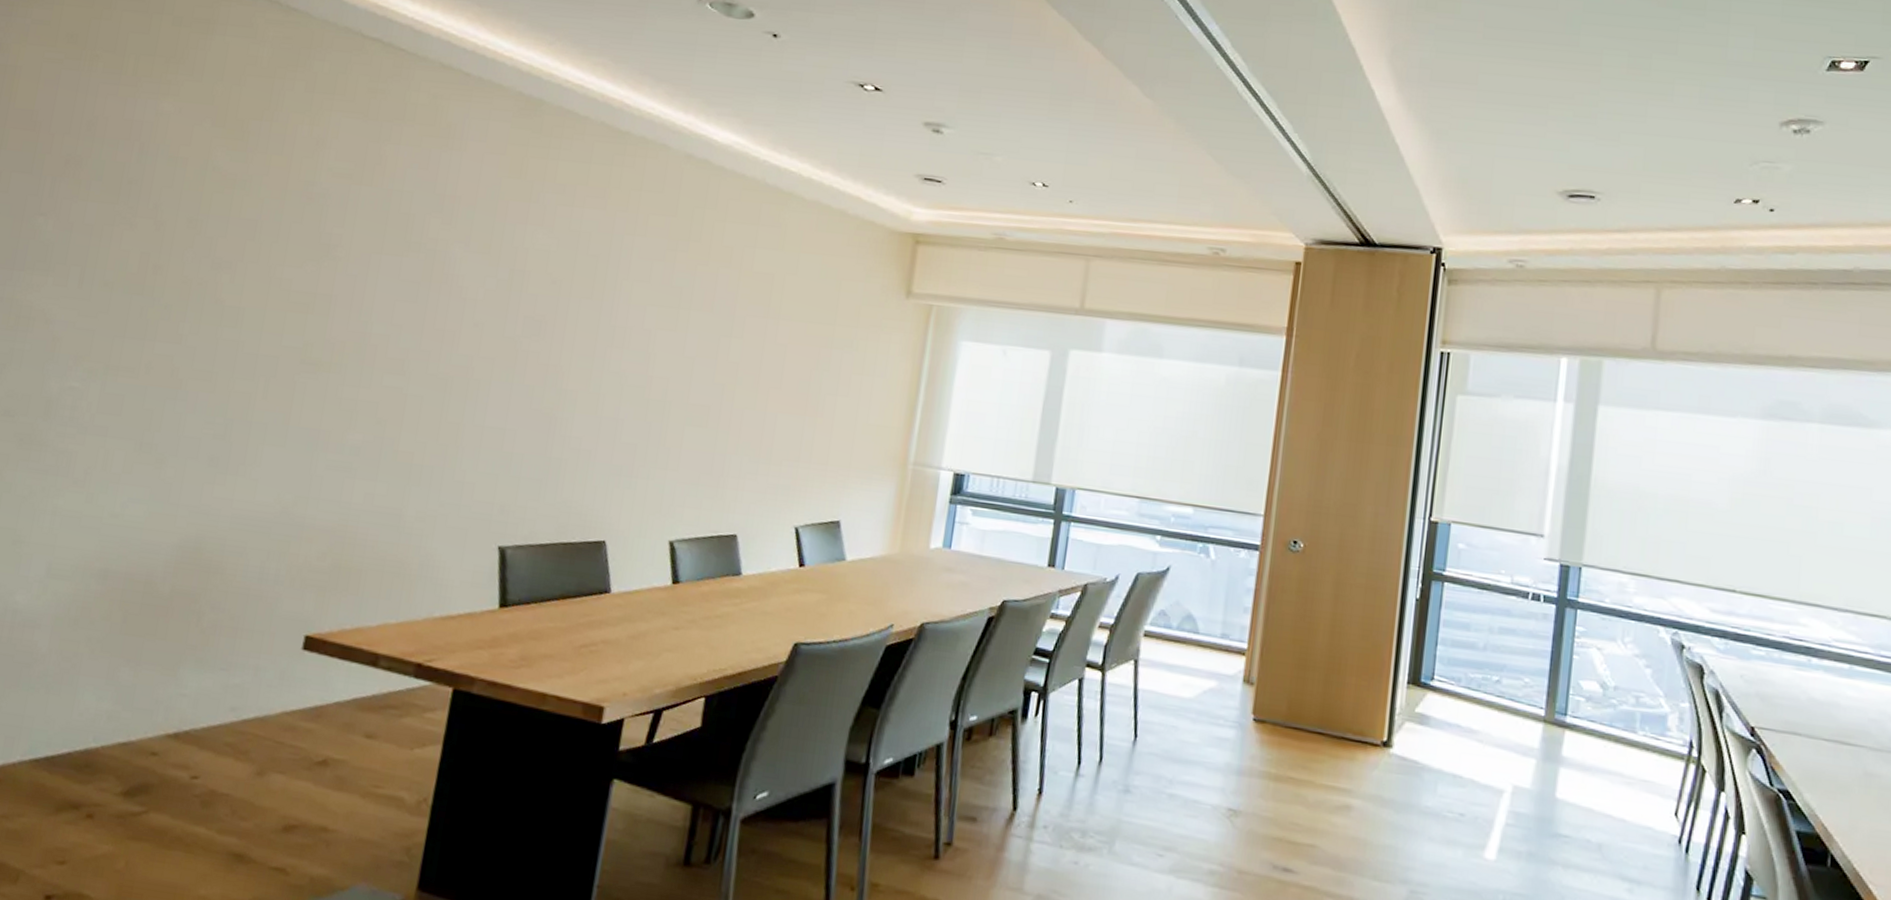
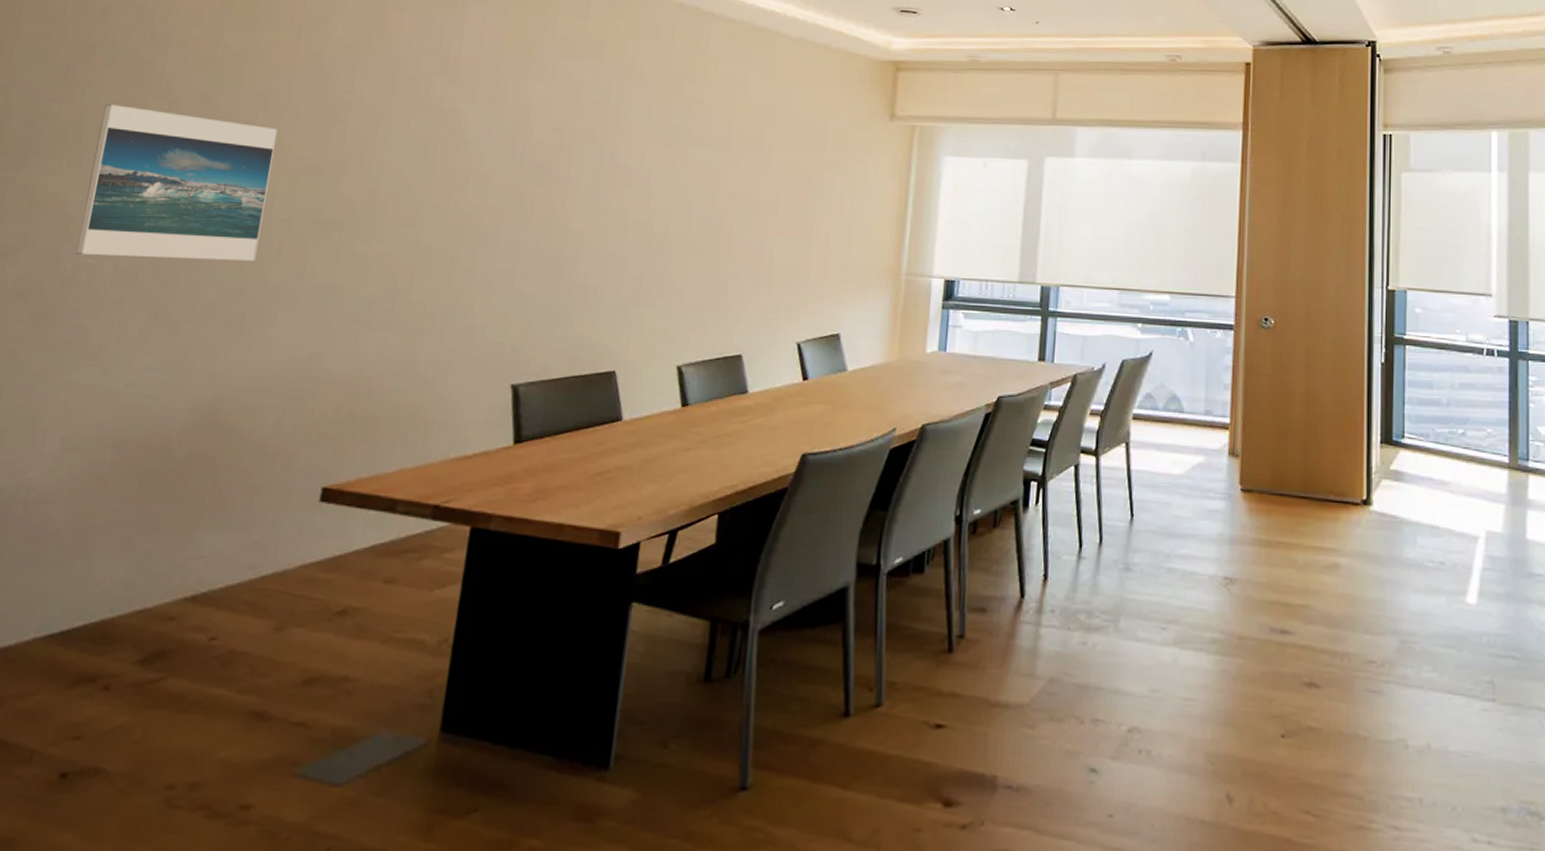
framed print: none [61,221,267,398] -> present [75,103,278,262]

